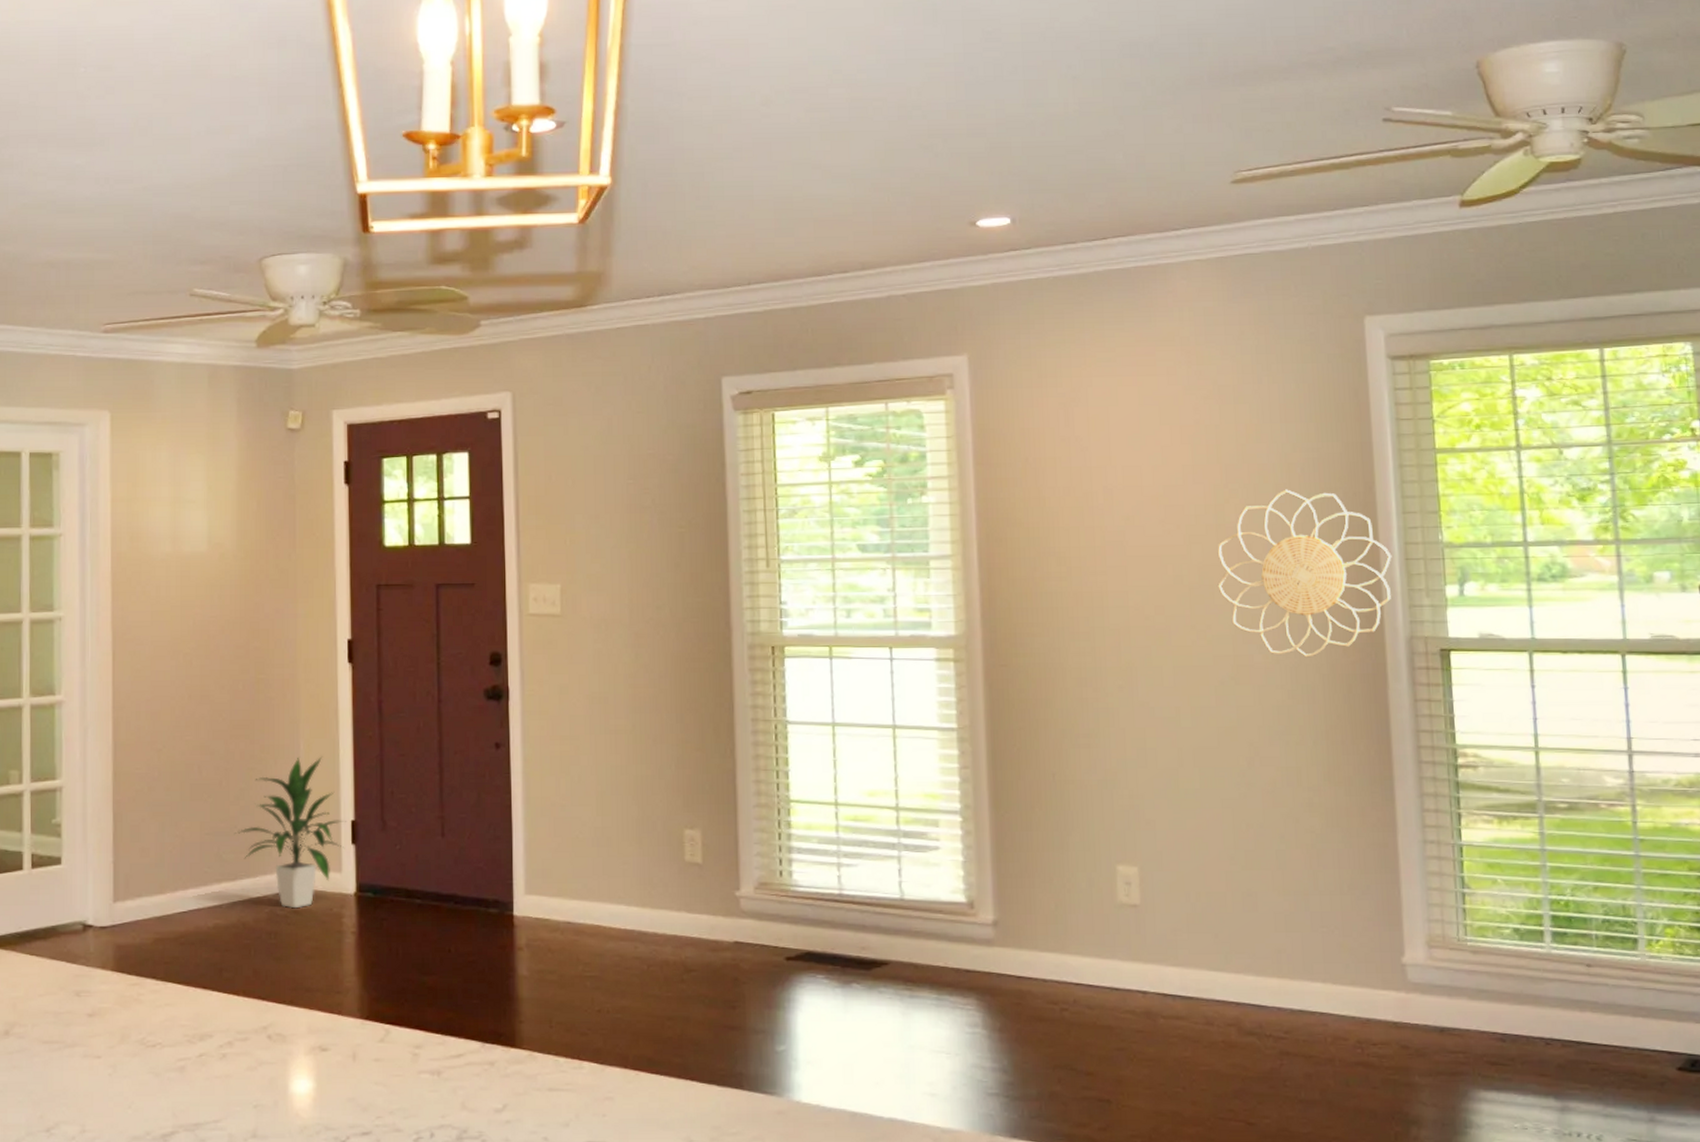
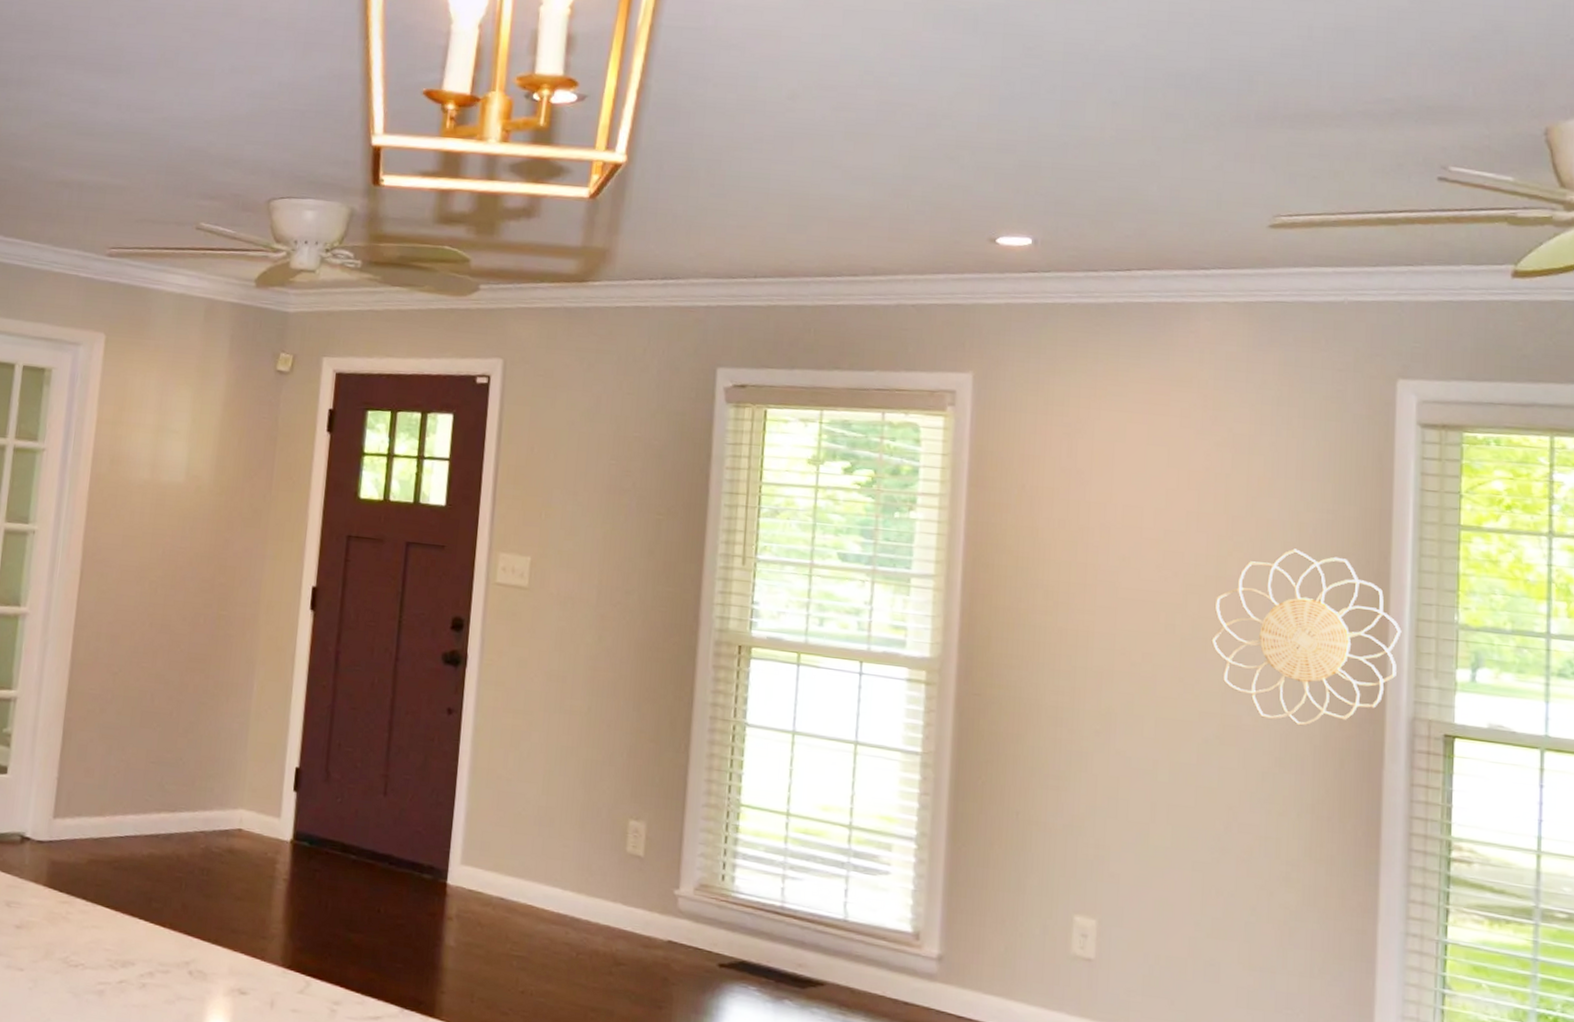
indoor plant: present [235,756,346,909] -> none [180,697,291,848]

